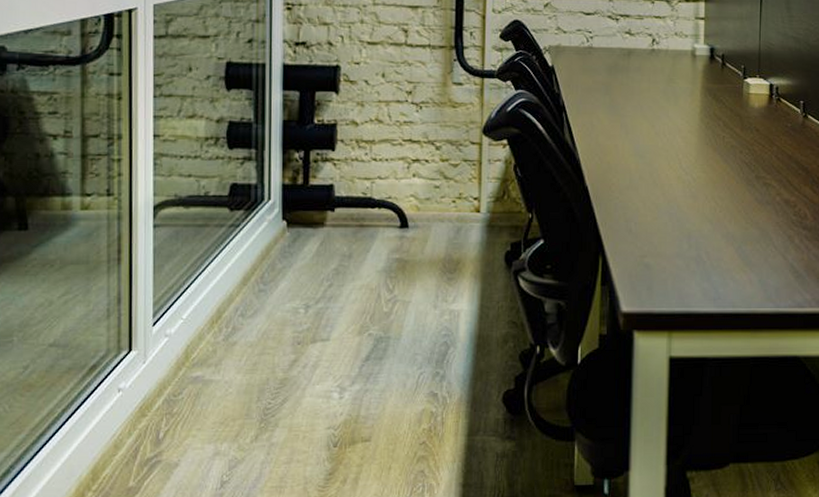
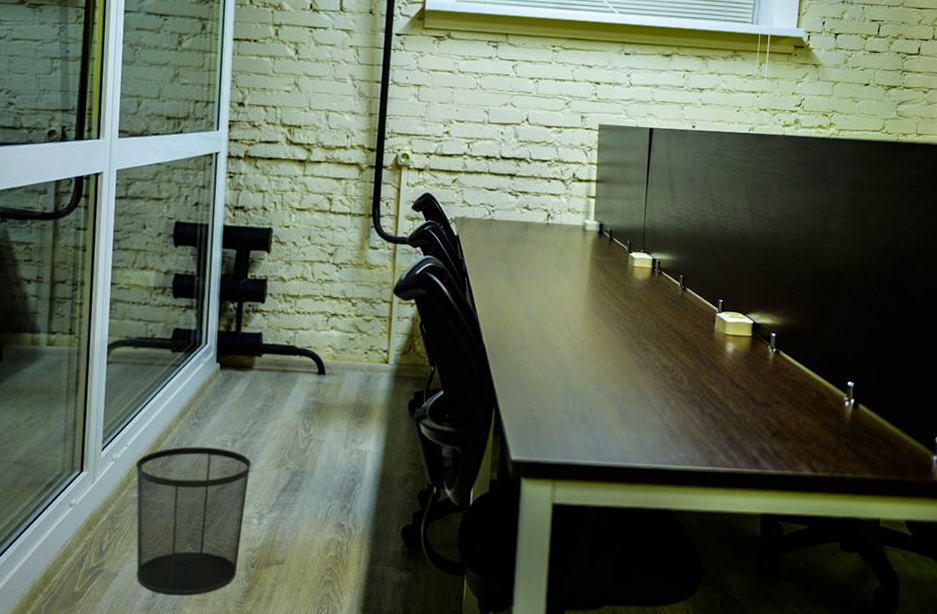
waste bin: none [193,316,328,484] -> present [135,446,251,596]

